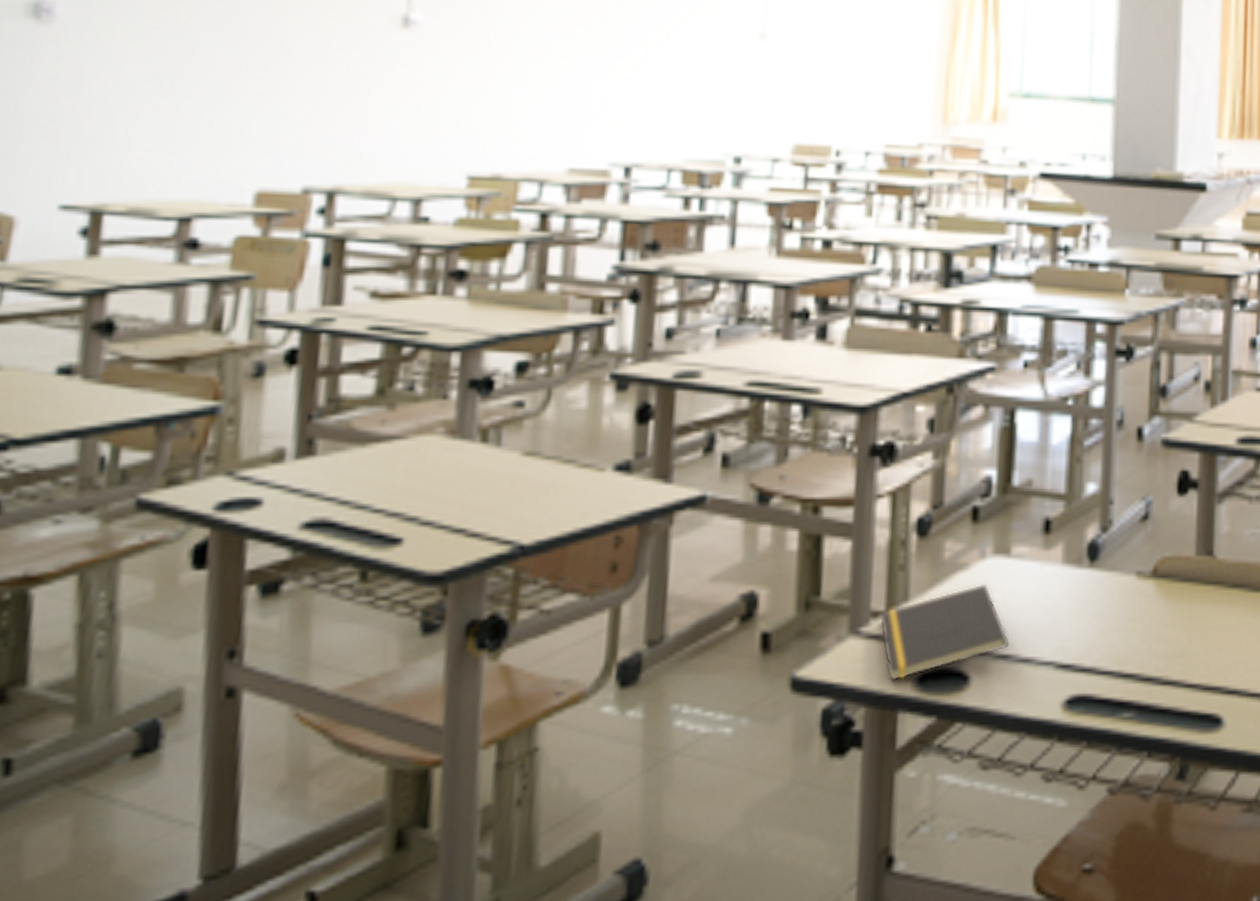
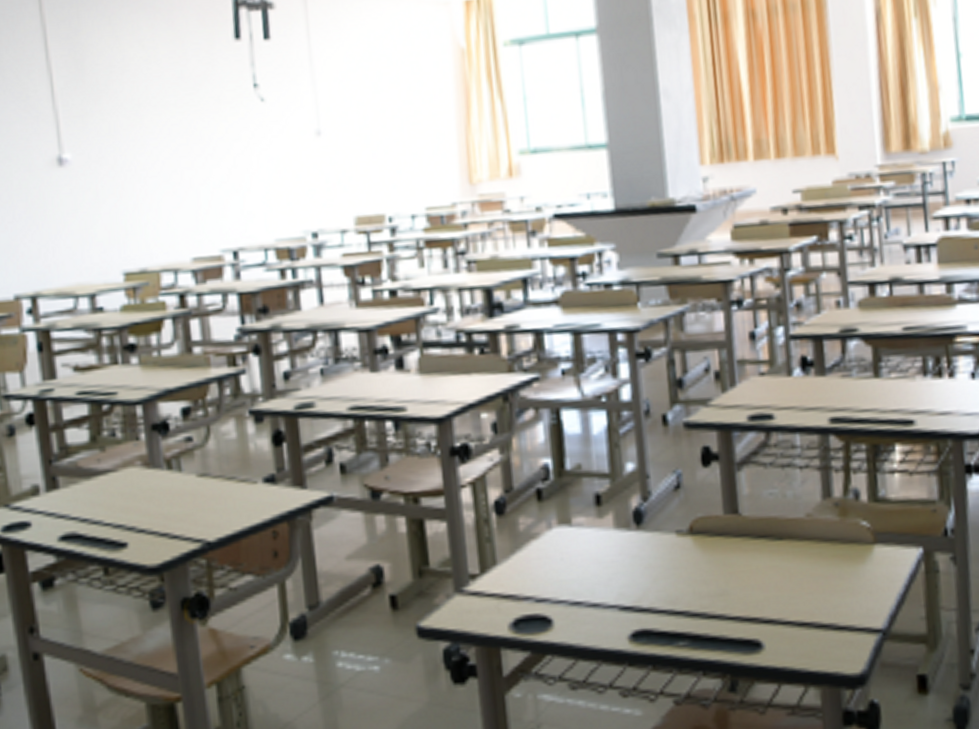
notepad: present [879,583,1010,681] -> none [476,548,580,626]

